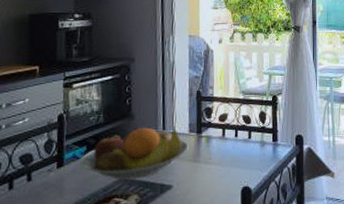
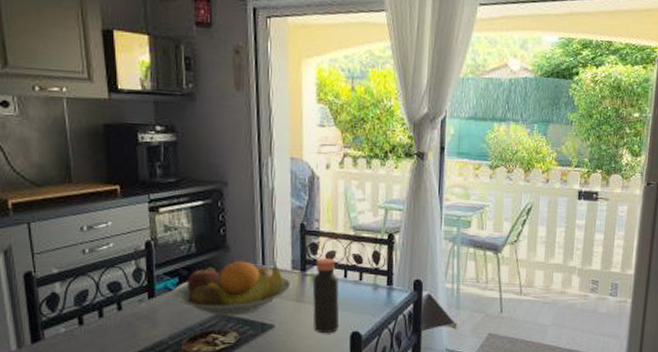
bottle: none [207,120,231,191] -> present [312,258,340,334]

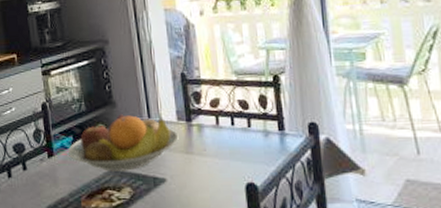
bottle: present [312,258,340,334] -> none [199,106,233,186]

